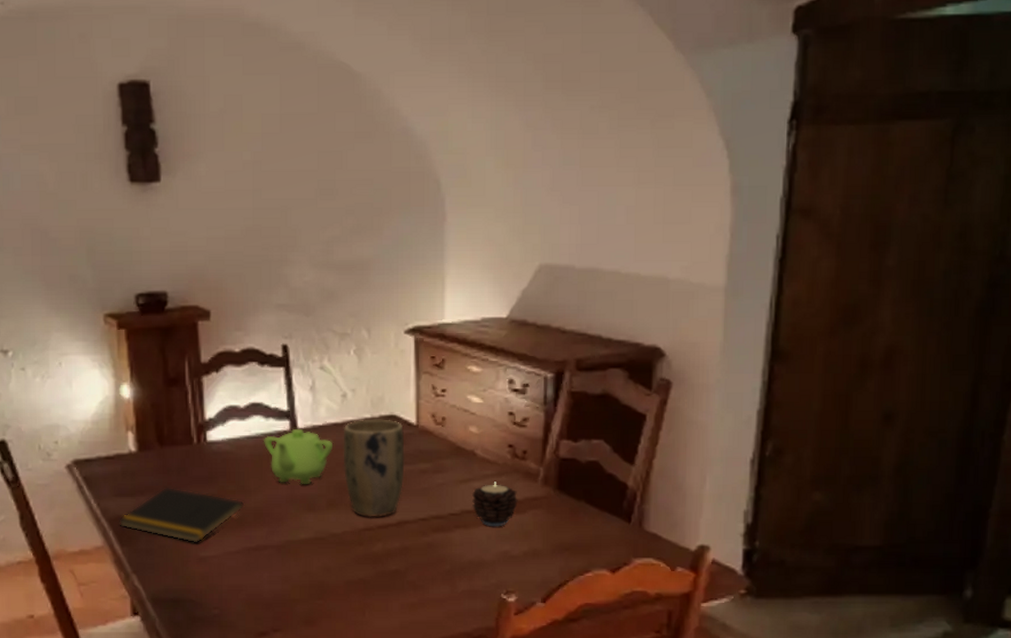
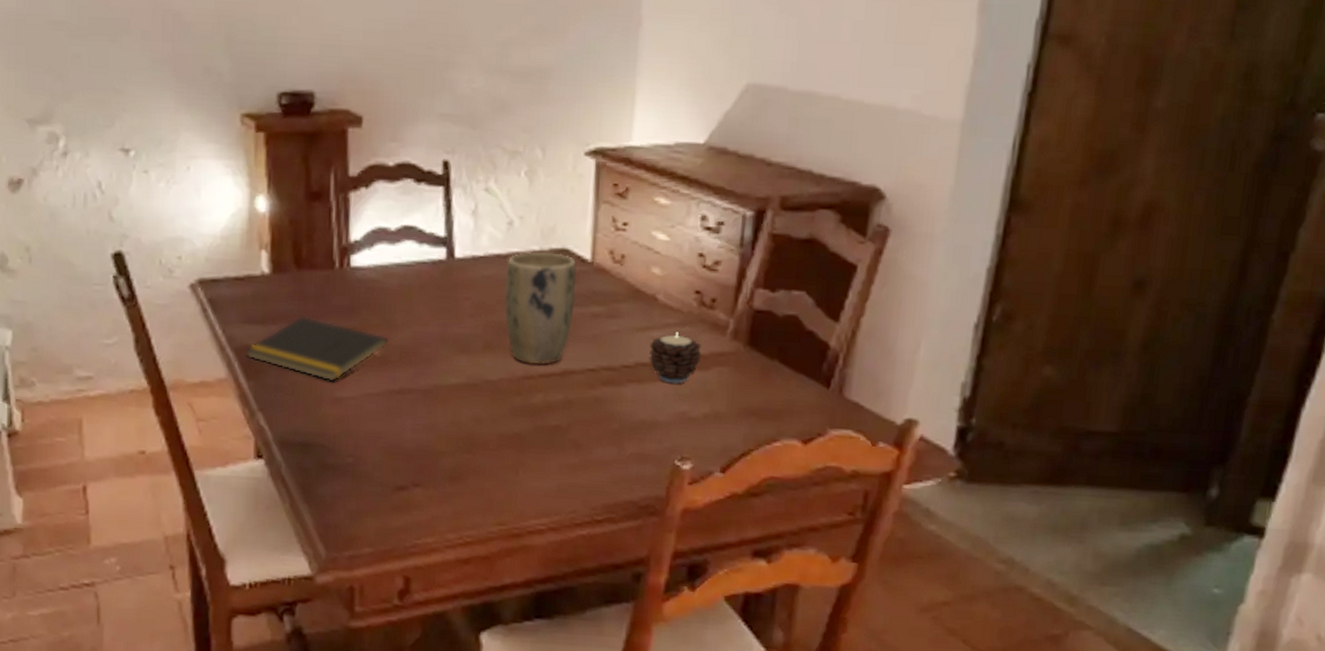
teapot: present [263,428,332,485] -> none [414,257,494,323]

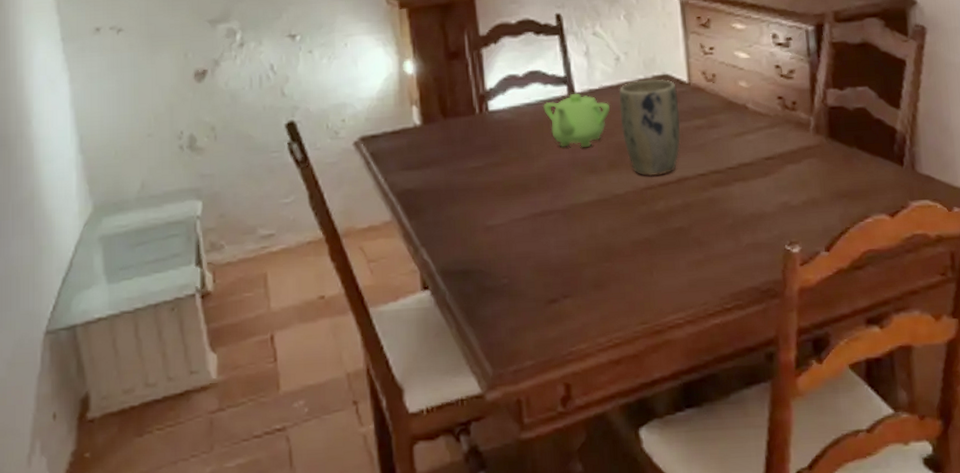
notepad: present [246,315,390,382] -> none [406,157,528,213]
teapot: none [414,257,494,323] -> present [542,93,610,148]
candle: present [649,332,702,384] -> none [747,133,793,178]

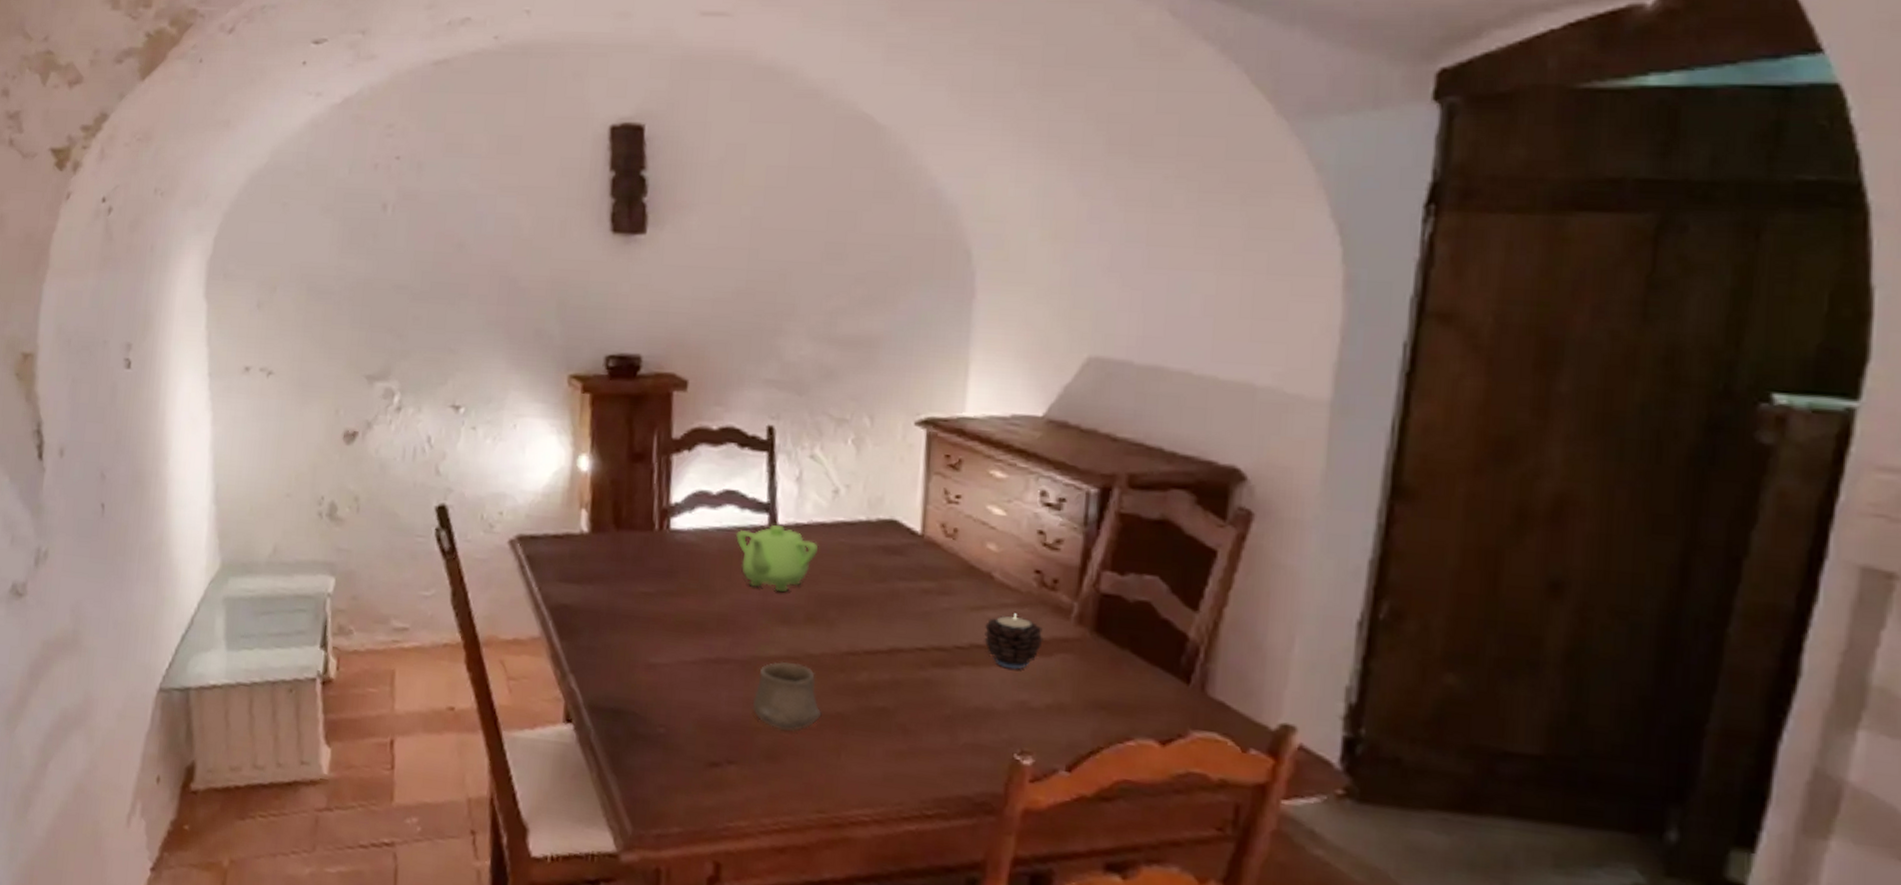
cup: none [577,203,633,262] -> present [753,661,822,732]
plant pot: present [618,79,681,177] -> none [828,521,905,641]
candle: none [747,133,793,178] -> present [984,613,1043,670]

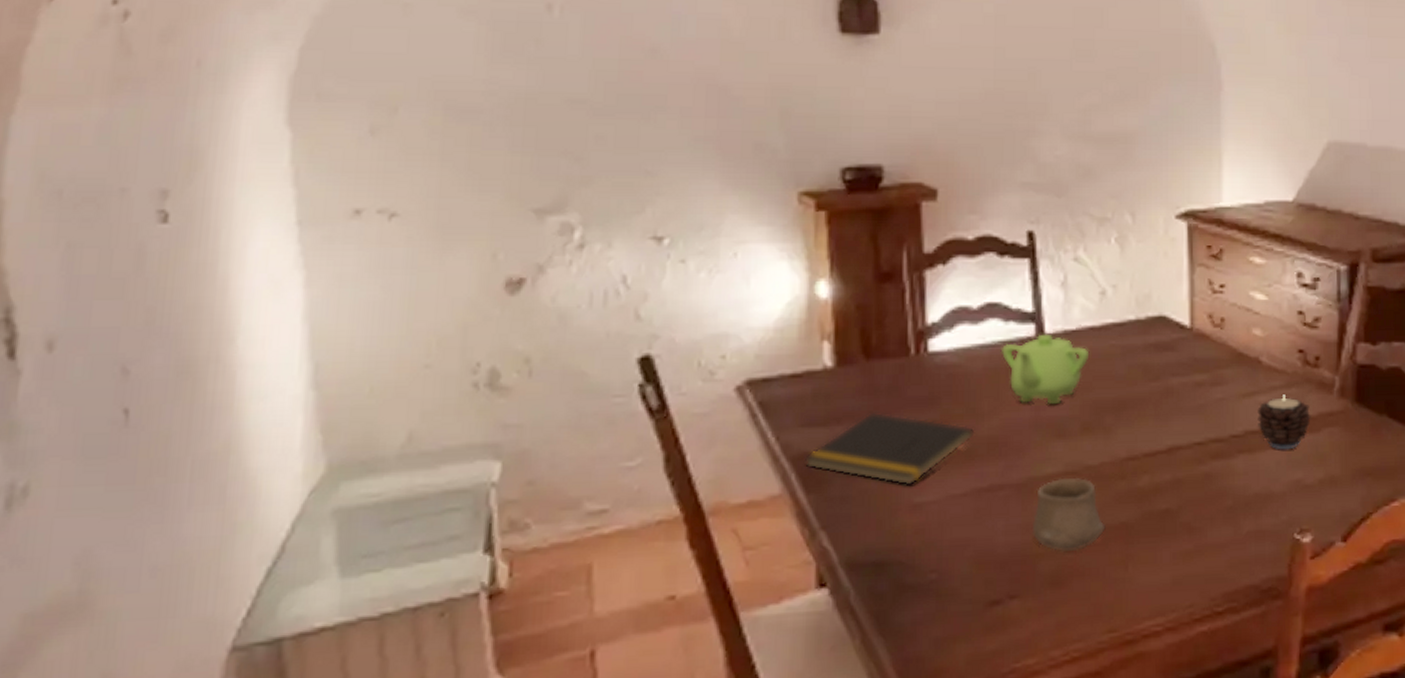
notepad: none [561,576,707,647] -> present [805,412,975,486]

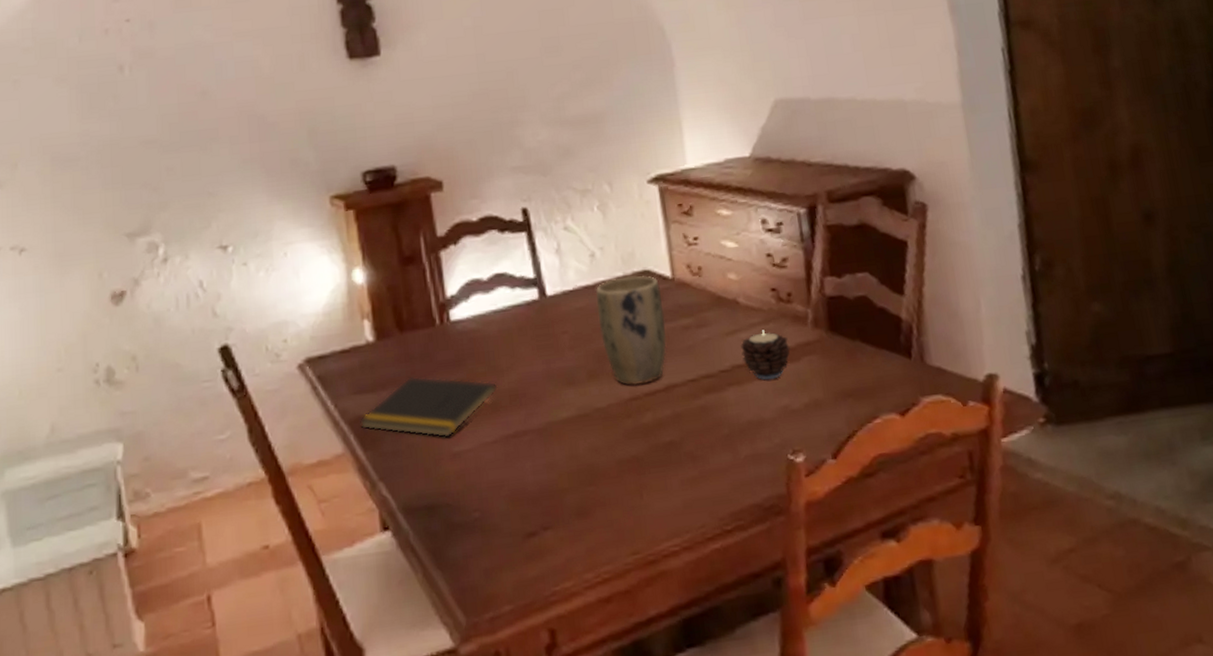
teapot: present [1000,334,1088,405] -> none [511,295,587,358]
cup: present [1033,477,1106,553] -> none [555,419,619,486]
plant pot: none [1101,321,1177,444] -> present [595,275,667,386]

